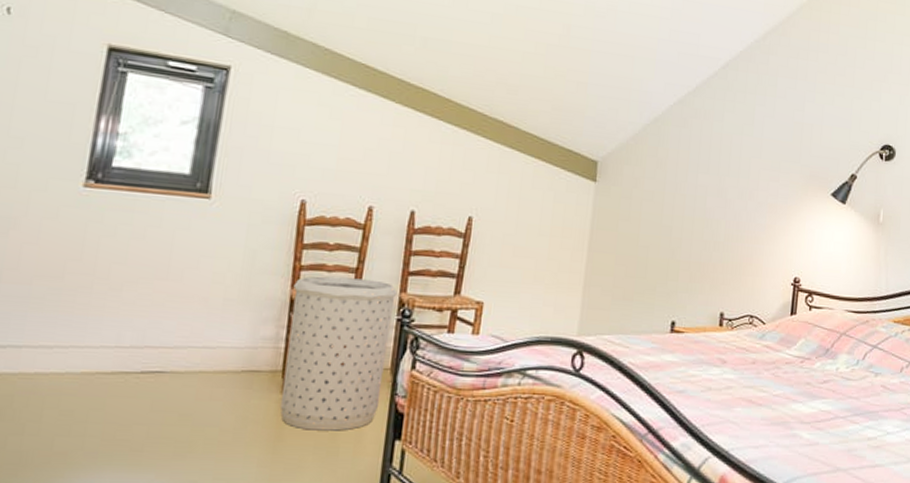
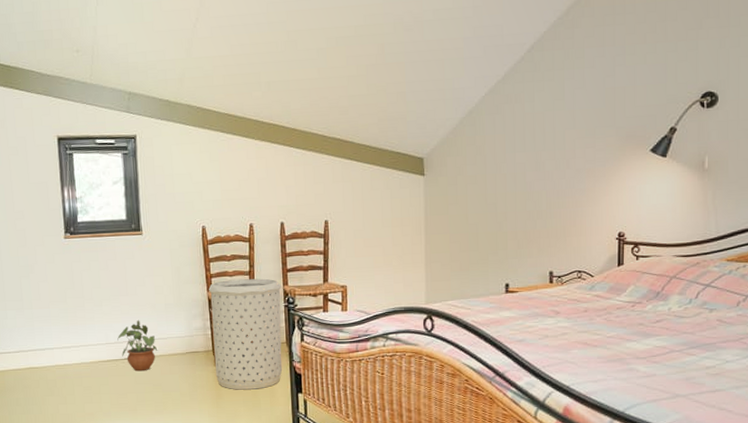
potted plant: none [135,316,198,393] -> present [117,319,158,372]

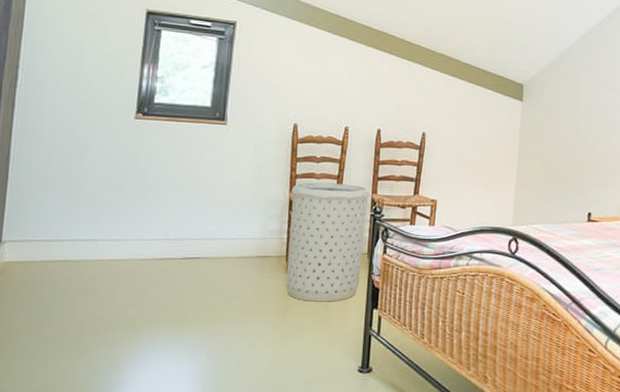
potted plant: present [117,319,158,372] -> none [178,215,224,274]

